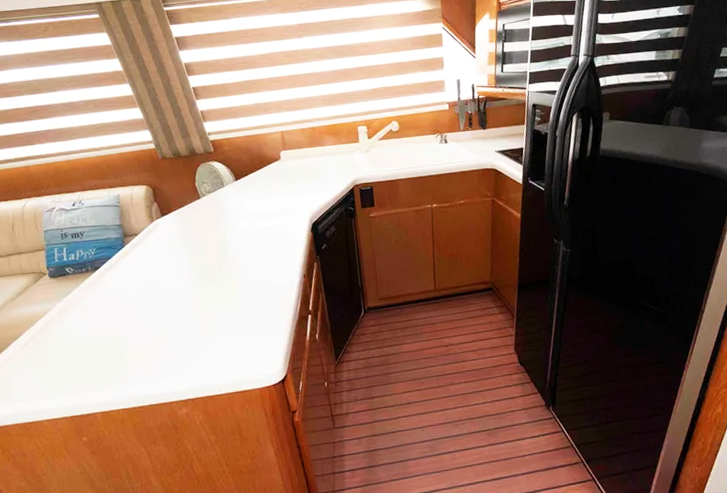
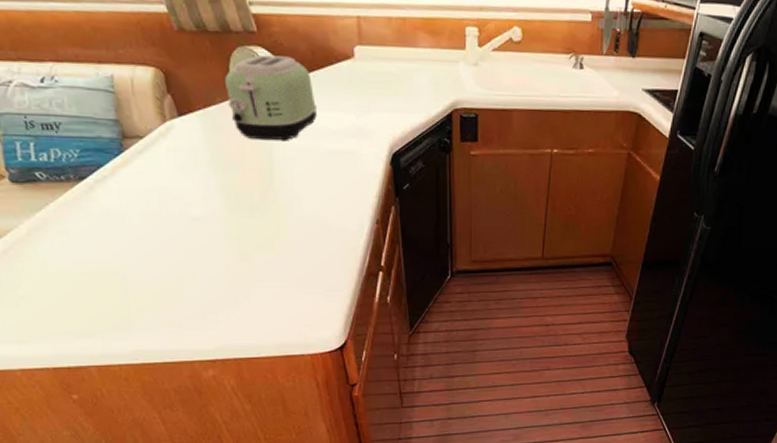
toaster: none [193,165,257,226] -> present [225,55,318,141]

